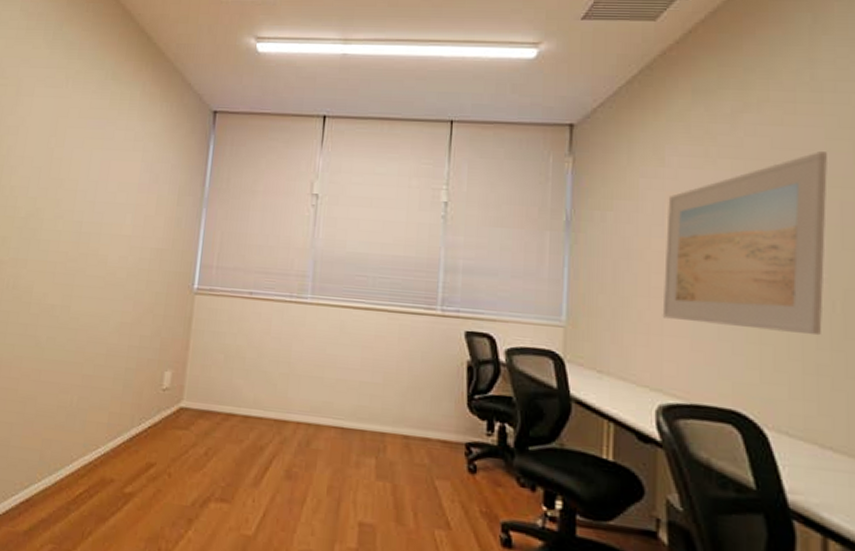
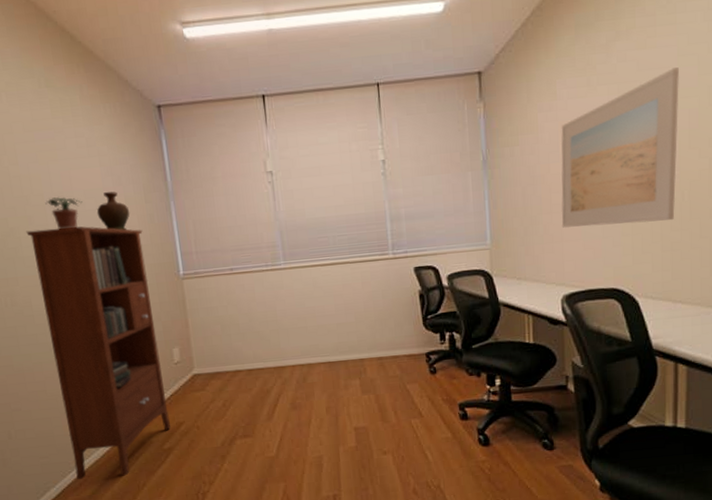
bookcase: none [18,214,167,516] -> present [26,226,171,479]
potted plant: none [77,185,114,220] -> present [45,197,82,229]
decorative vase: none [125,188,159,230] -> present [96,191,130,230]

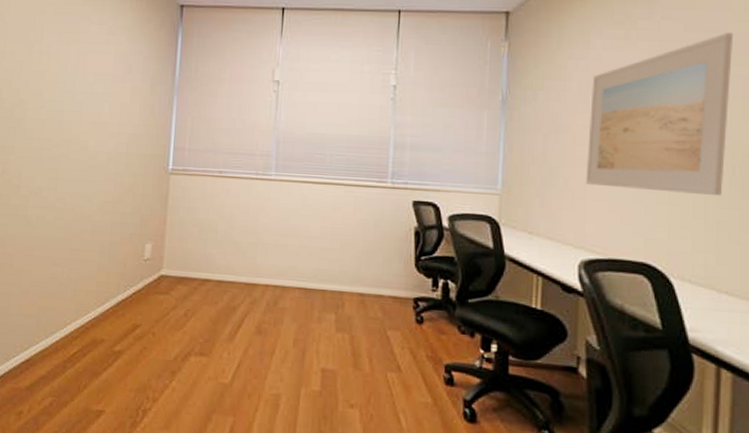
bookcase: present [26,226,171,479] -> none [19,104,142,373]
potted plant: present [45,197,82,229] -> none [57,76,92,108]
decorative vase: present [96,191,130,230] -> none [102,78,134,117]

